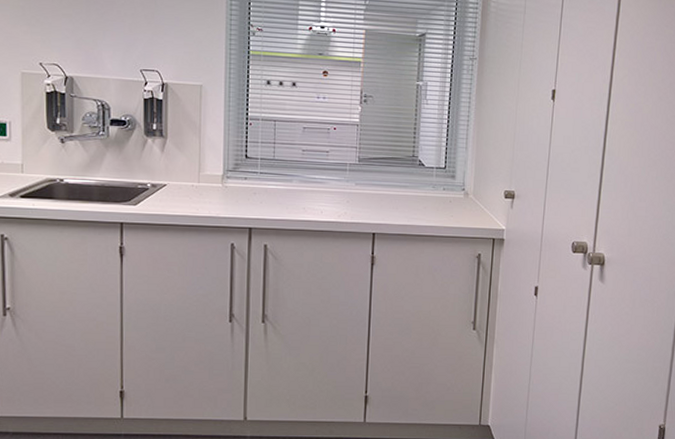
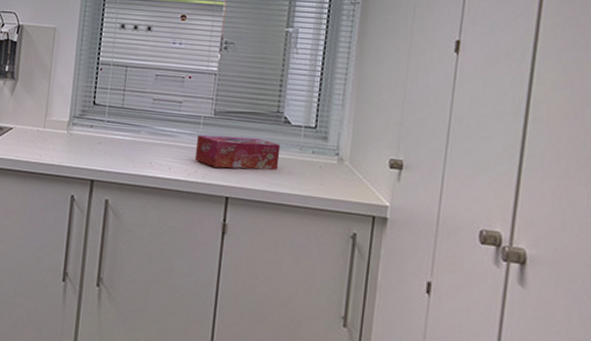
tissue box: none [343,180,417,208] -> present [194,135,281,170]

